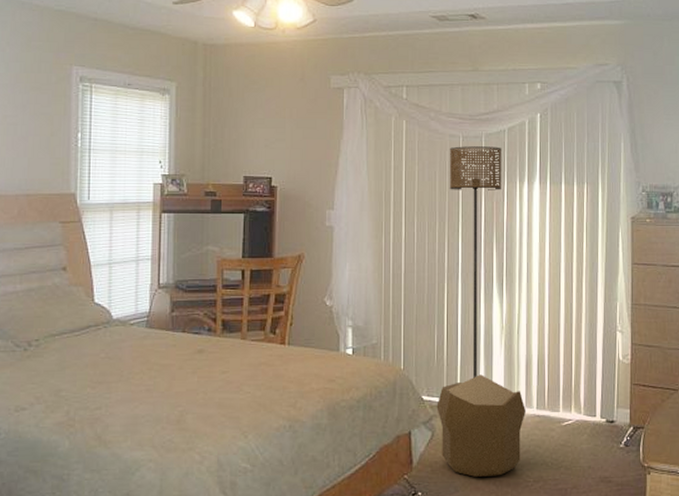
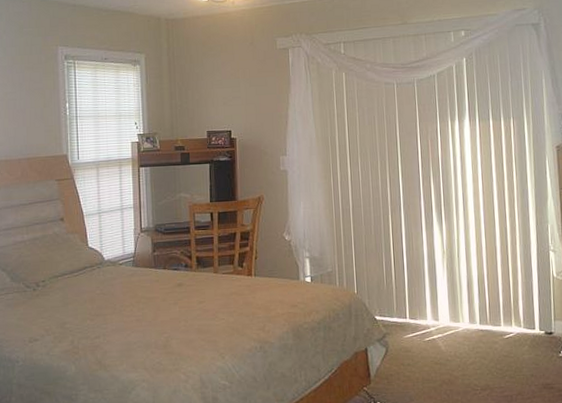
pouf: present [436,375,527,477] -> none [388,295,471,387]
floor lamp: present [449,146,502,379] -> none [385,90,435,299]

